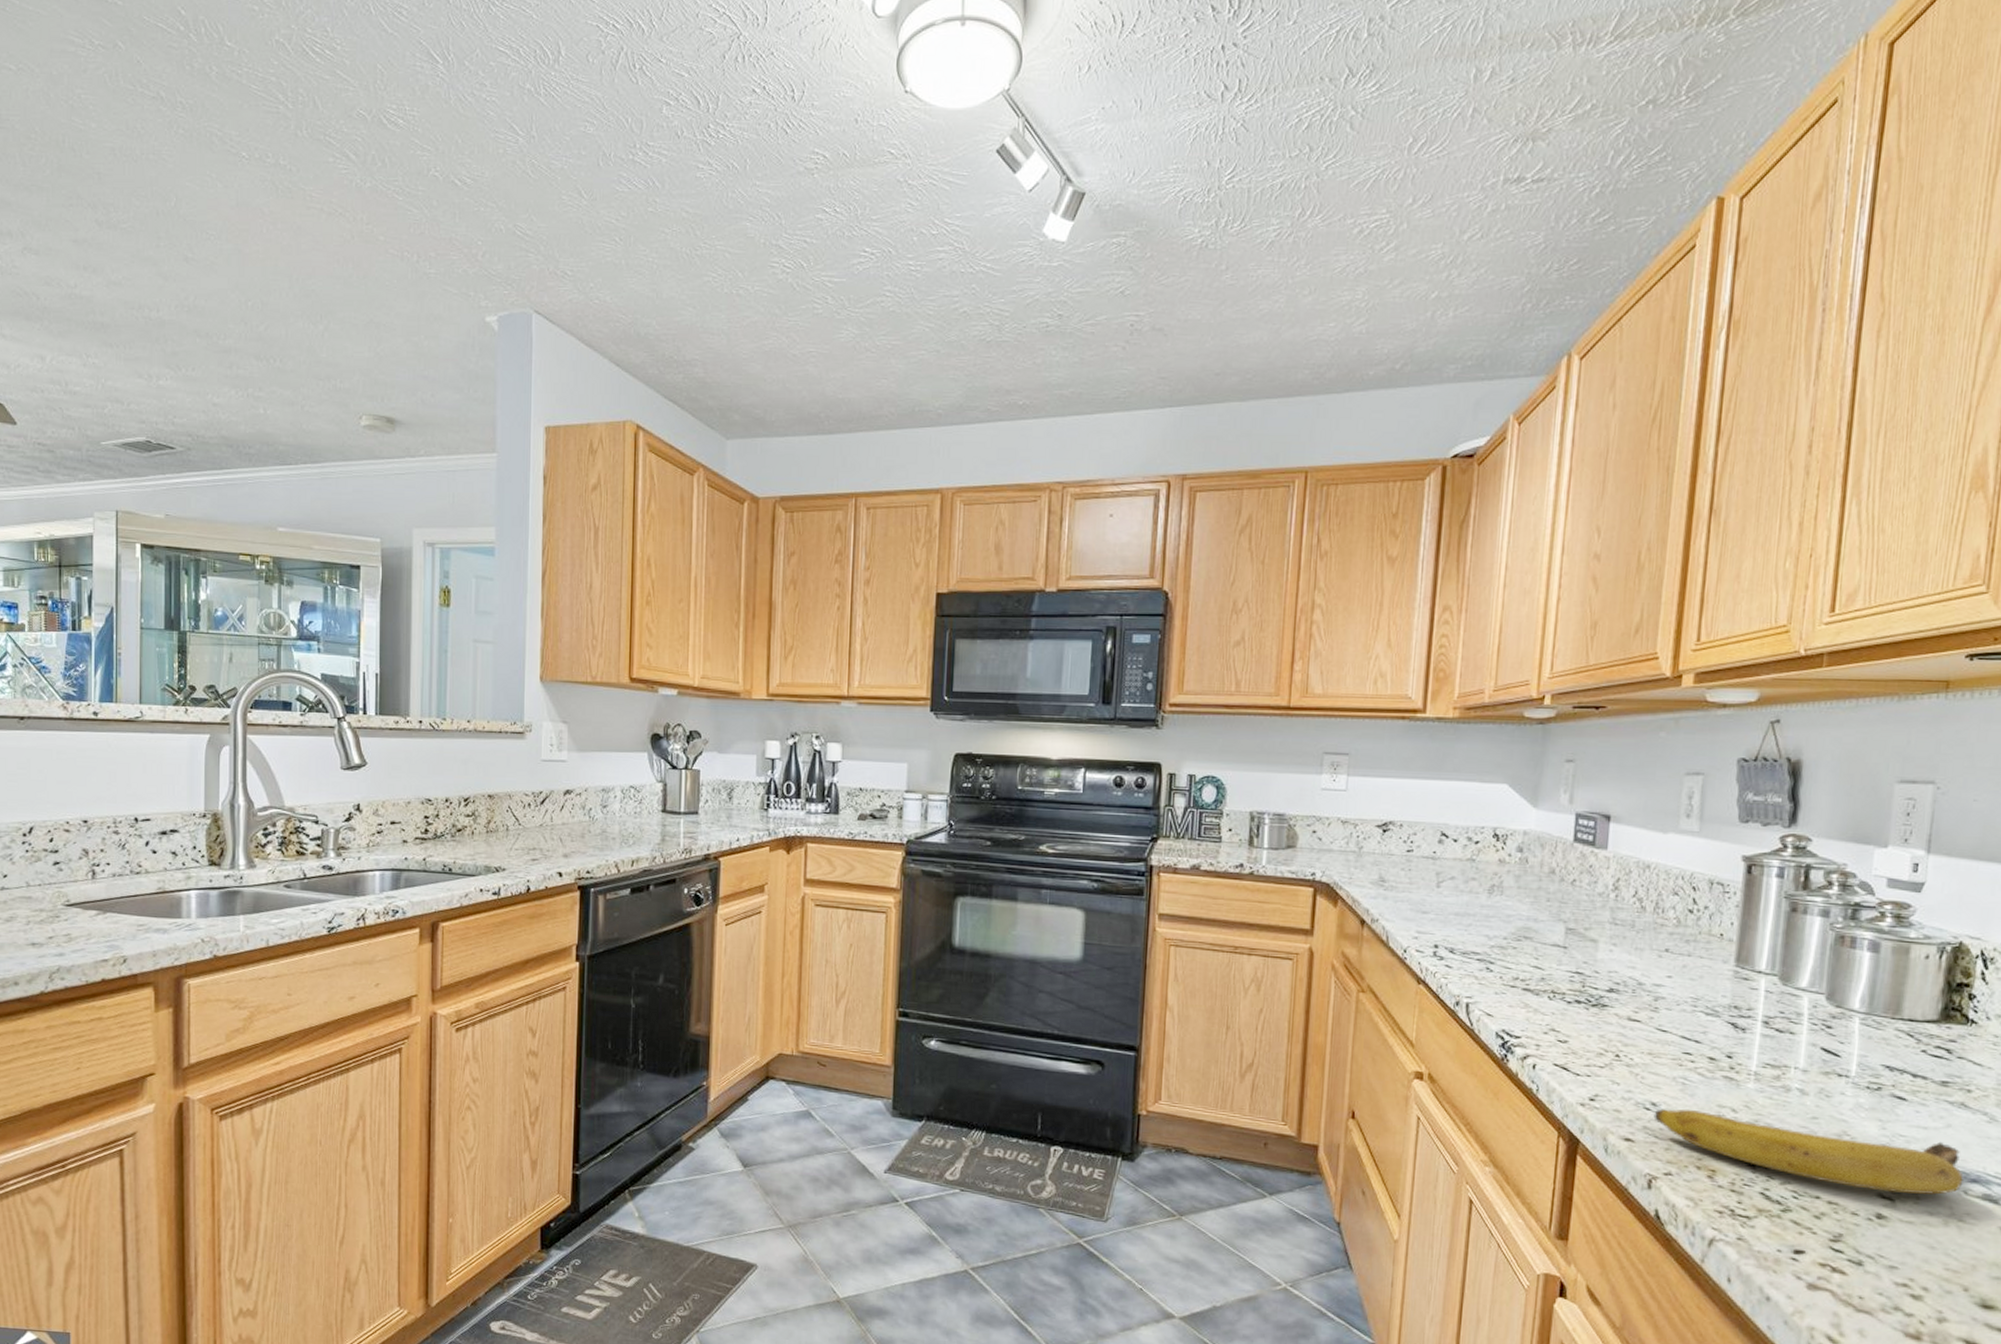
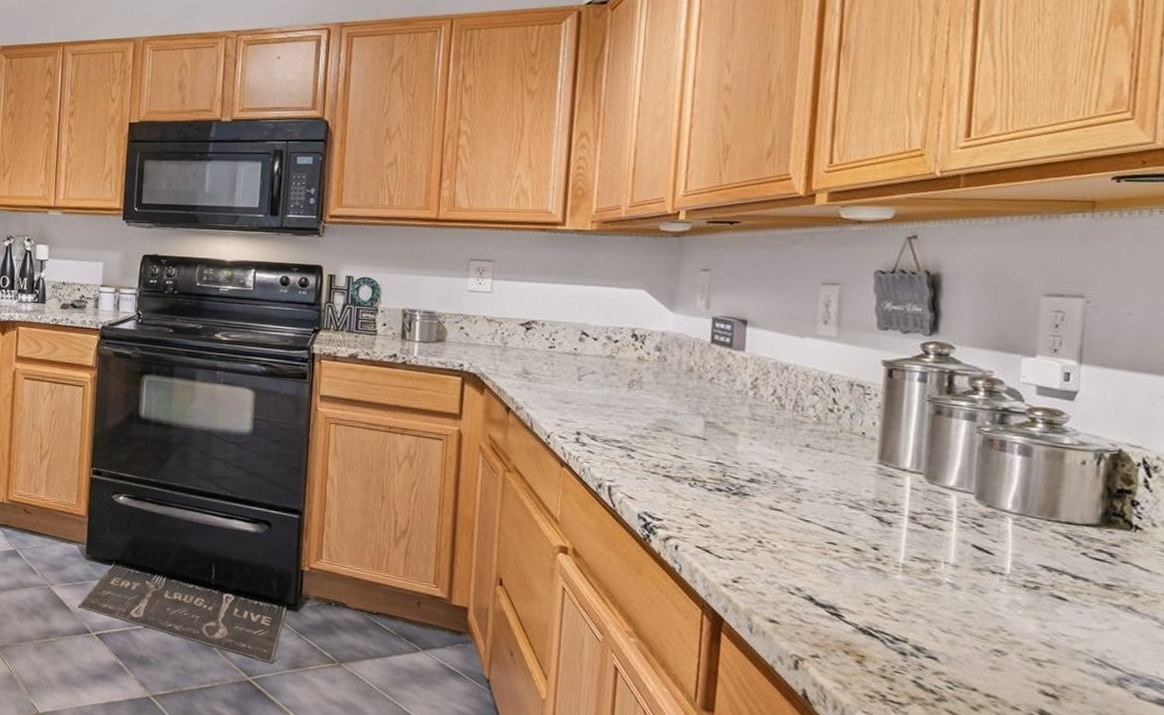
fruit: present [1653,1109,1963,1195] -> none [798,594,1134,696]

